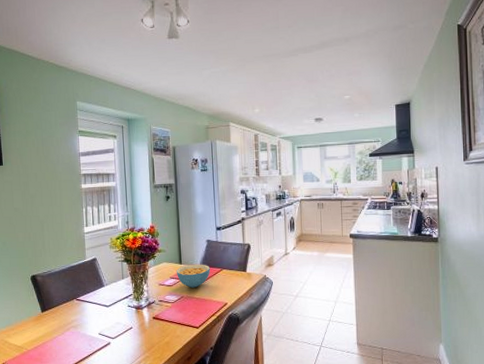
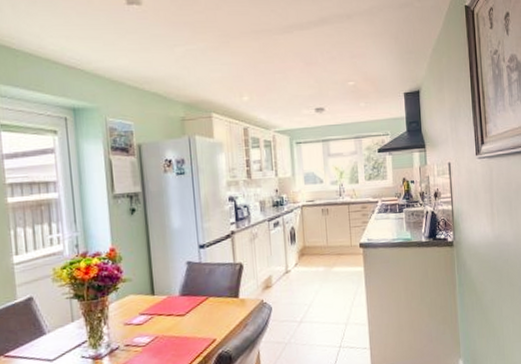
cereal bowl: present [176,264,211,288] -> none [147,292,193,325]

